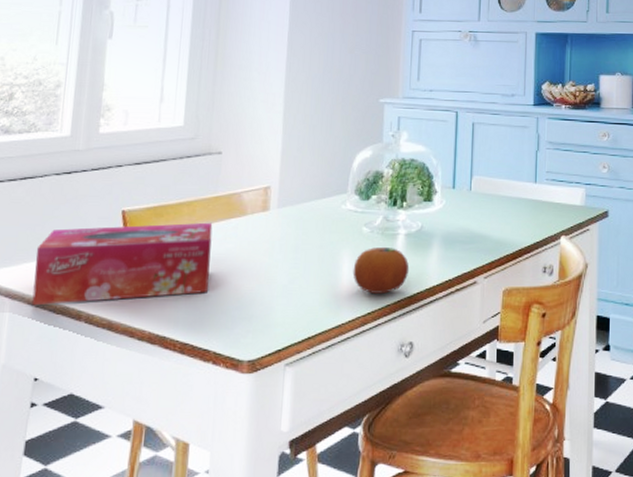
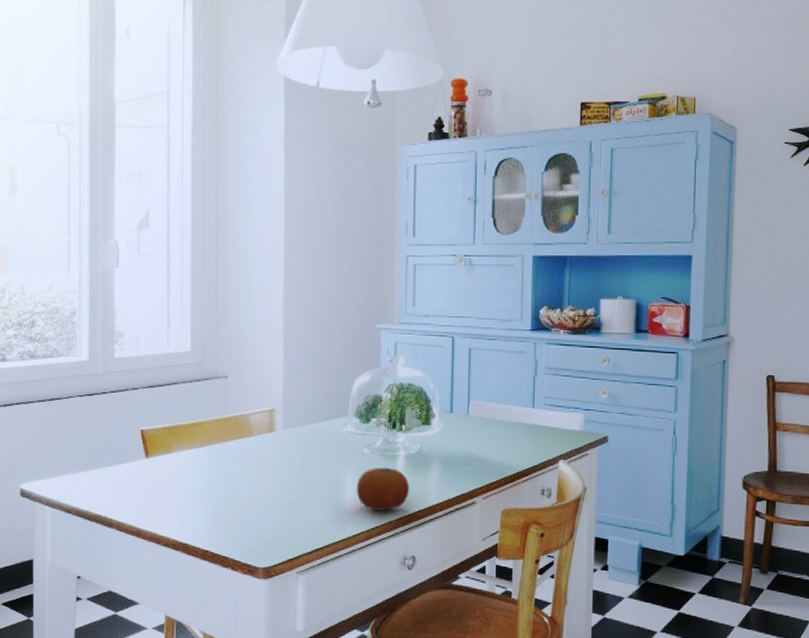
tissue box: present [32,222,213,306] -> none [68,442,224,514]

